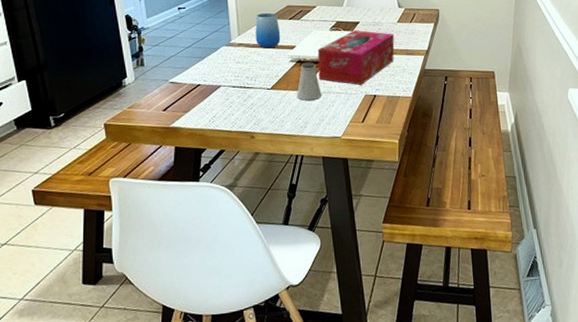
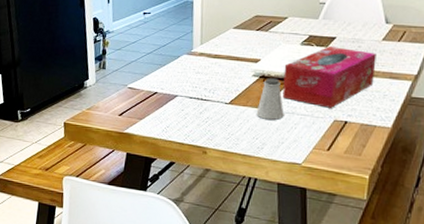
cup: present [255,13,281,49] -> none [218,23,246,60]

